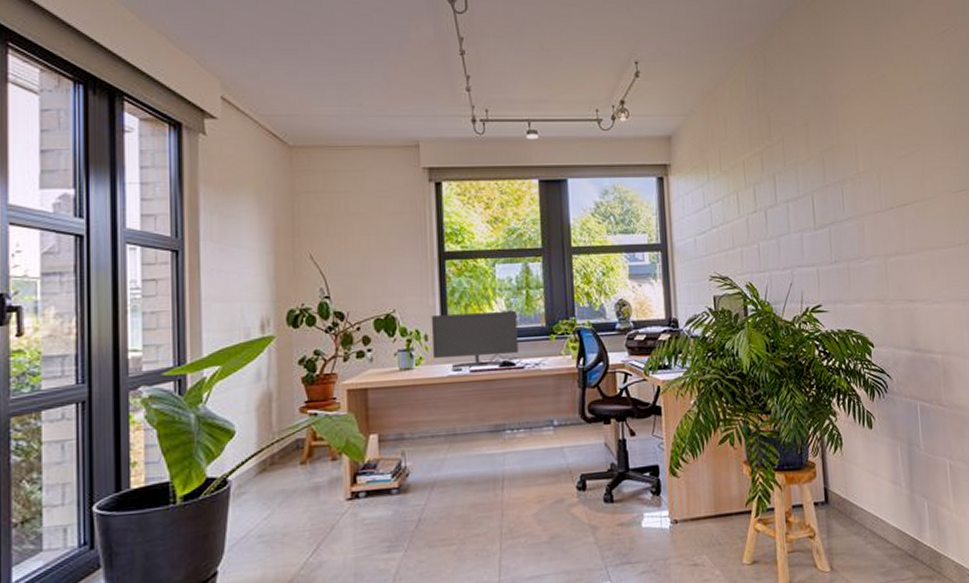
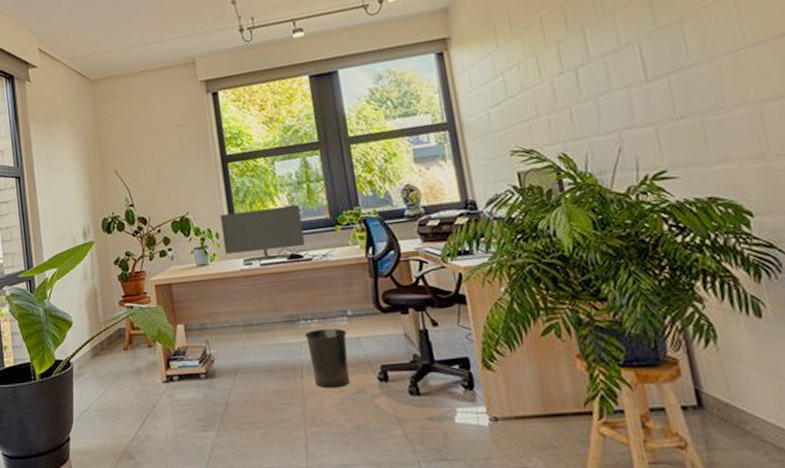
waste bin: none [509,438,551,500] -> present [304,328,350,389]

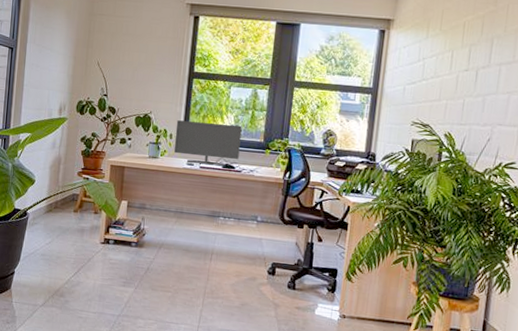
waste bin: present [304,328,350,389] -> none [219,226,253,273]

